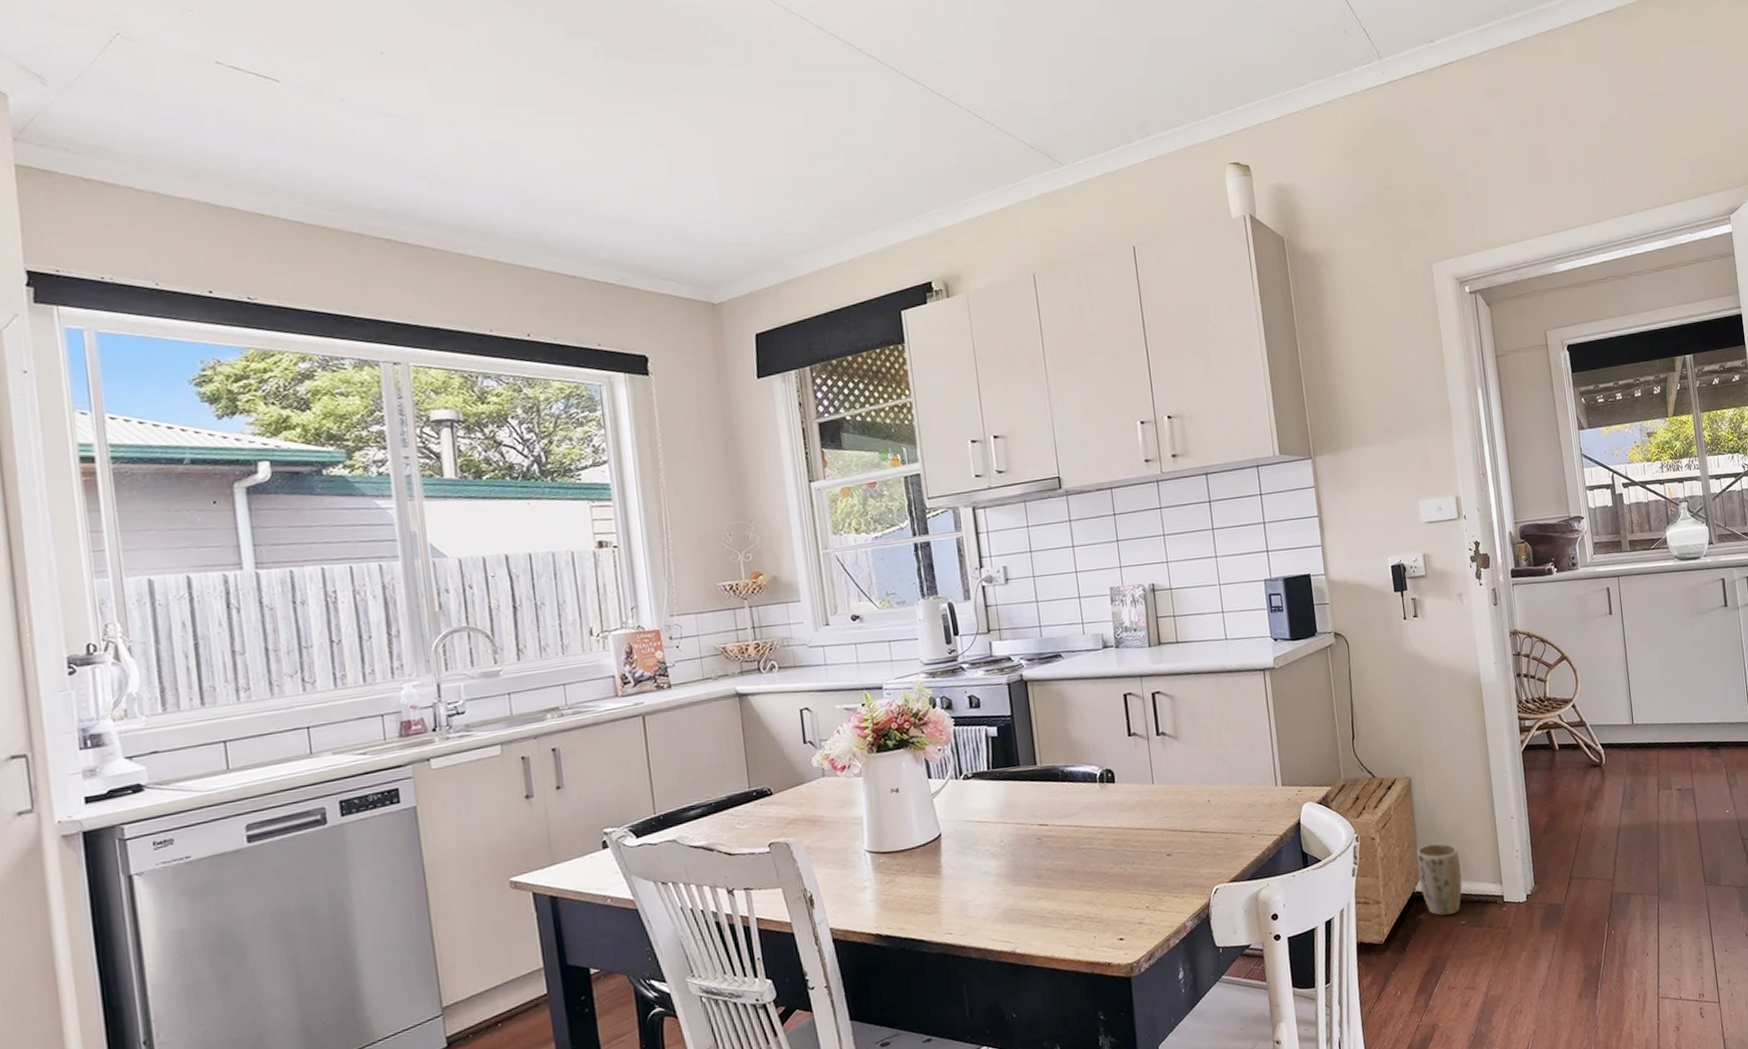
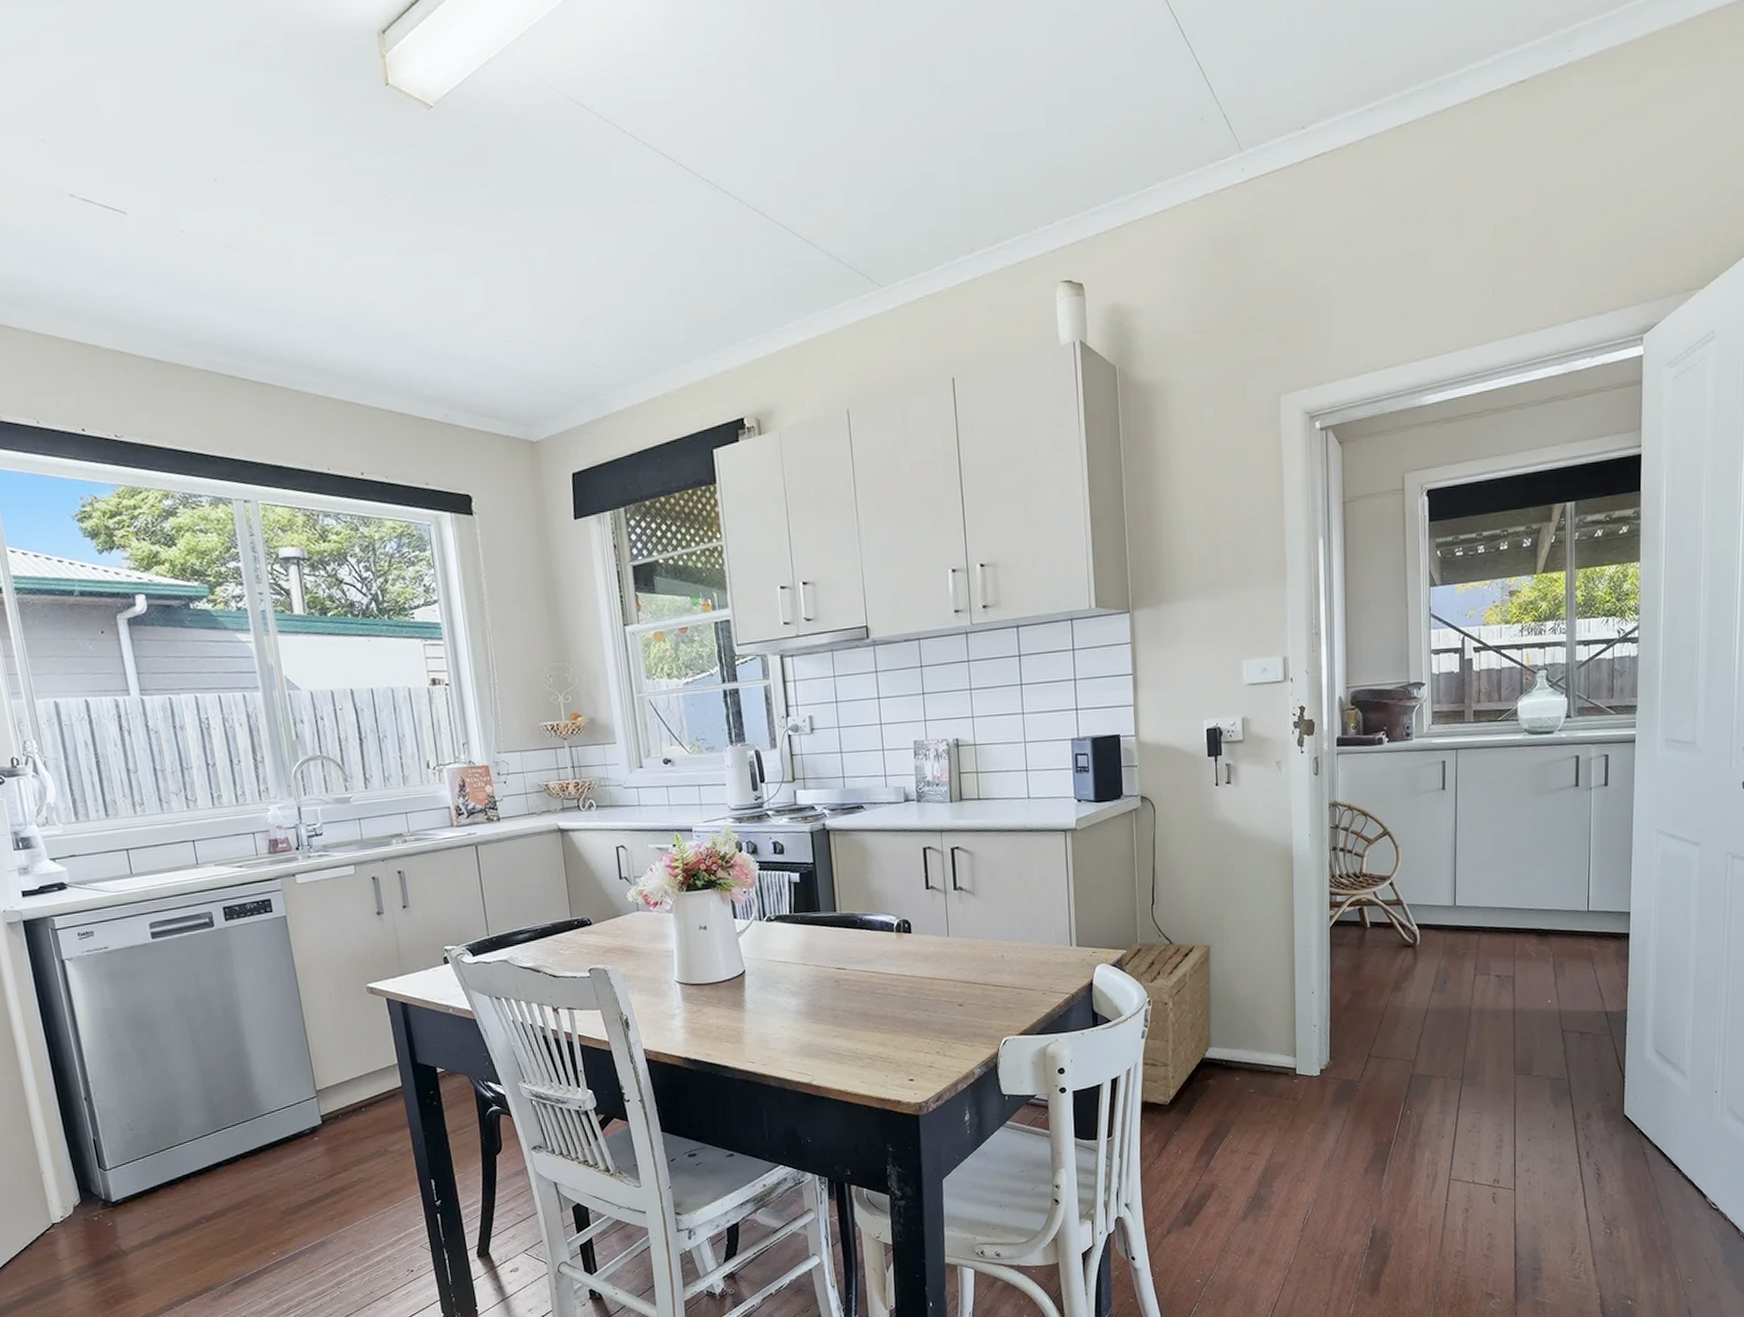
plant pot: present [1416,843,1462,916] -> none [1208,1012,1254,1083]

